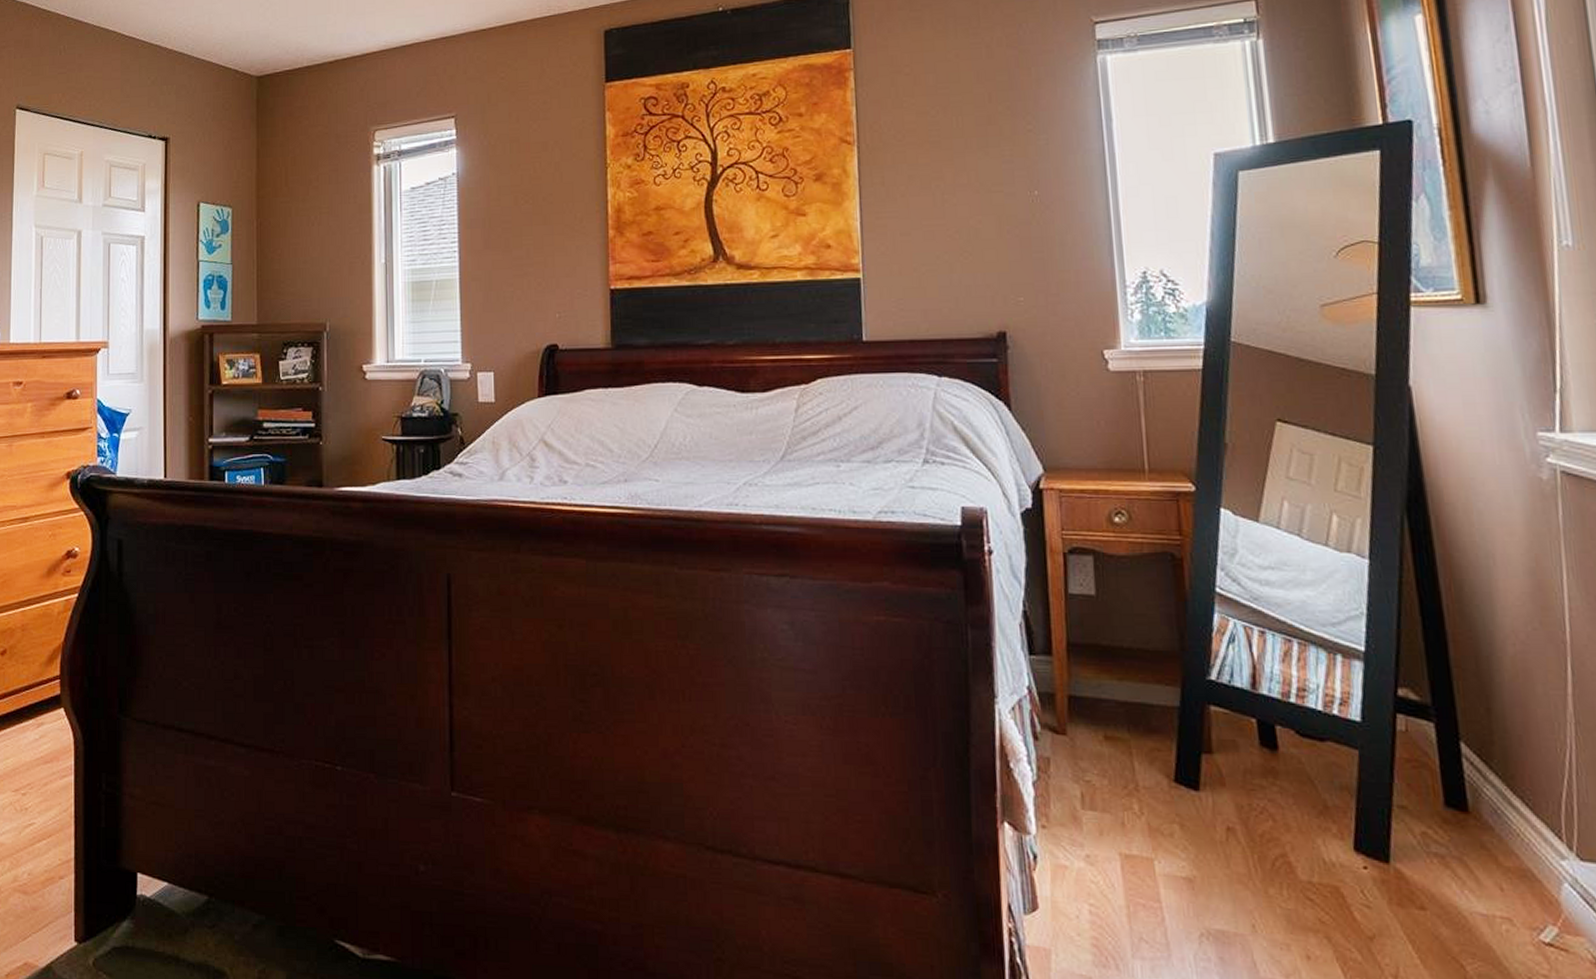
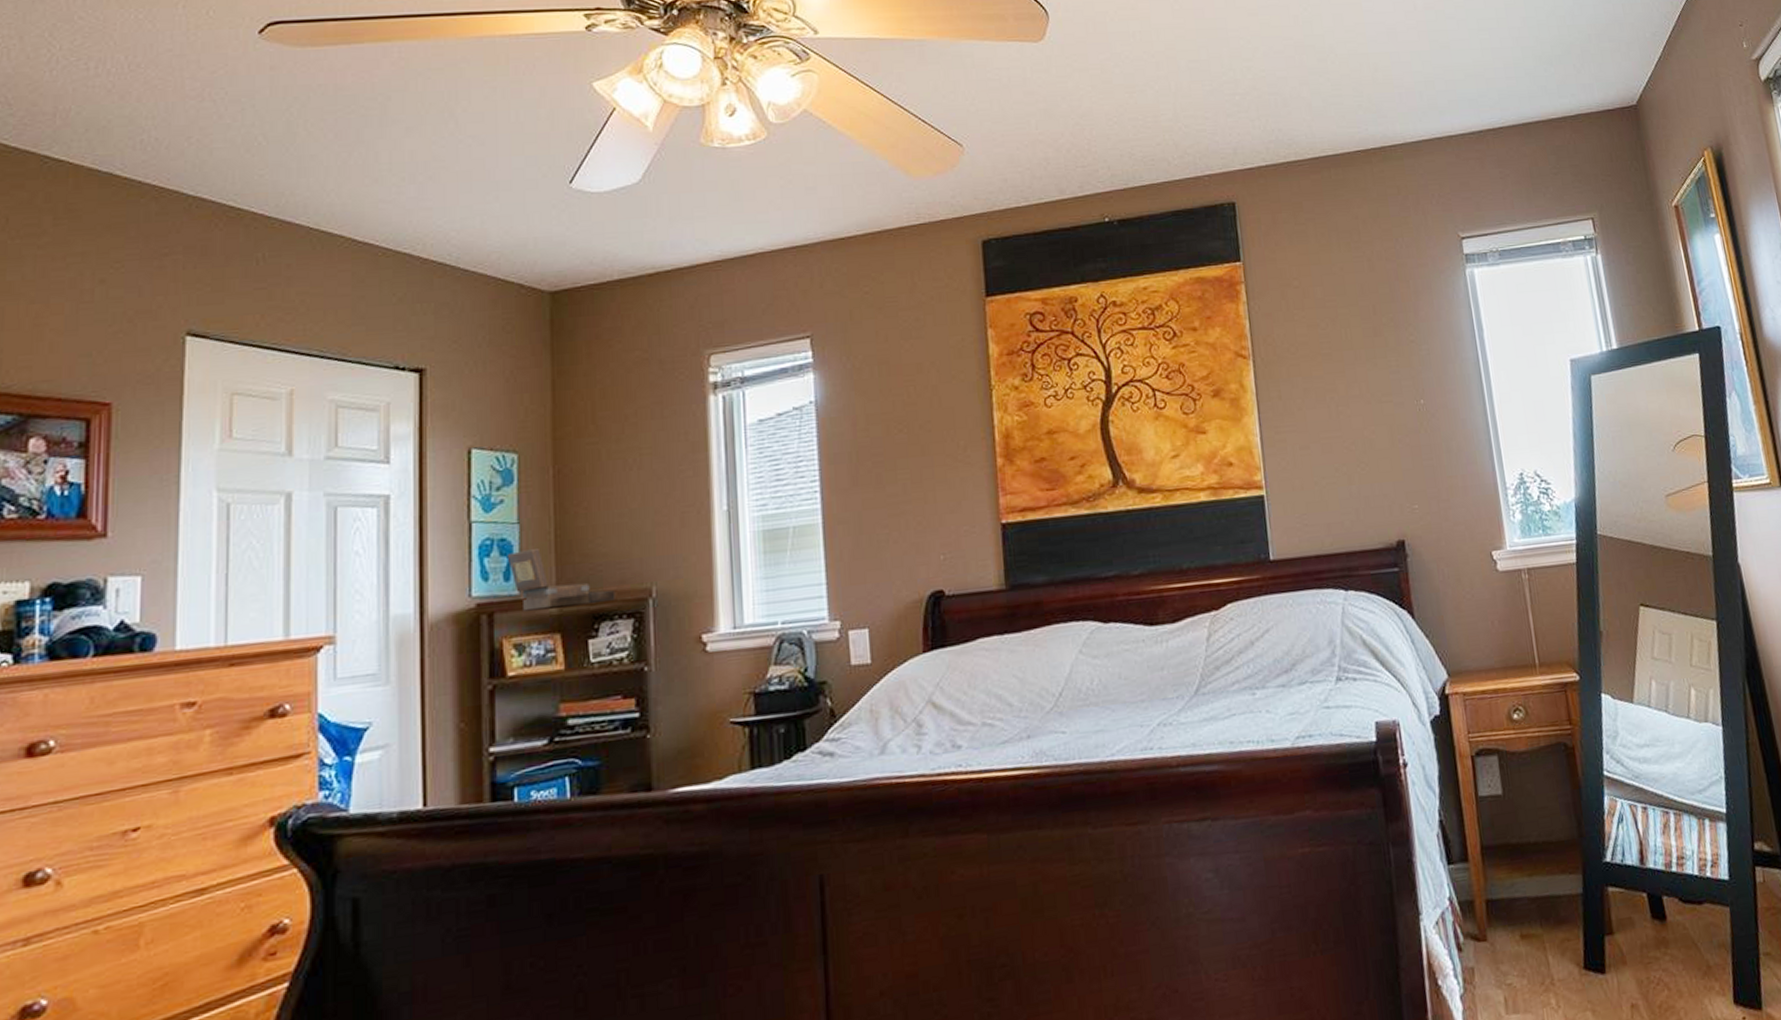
decorative box: none [223,284,299,334] -> present [507,547,616,611]

